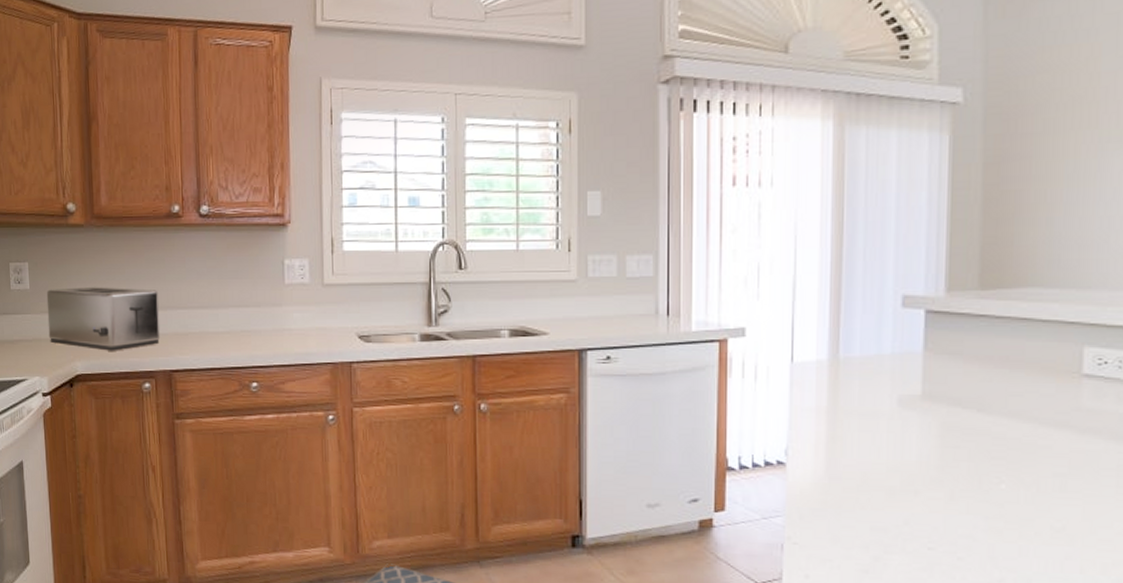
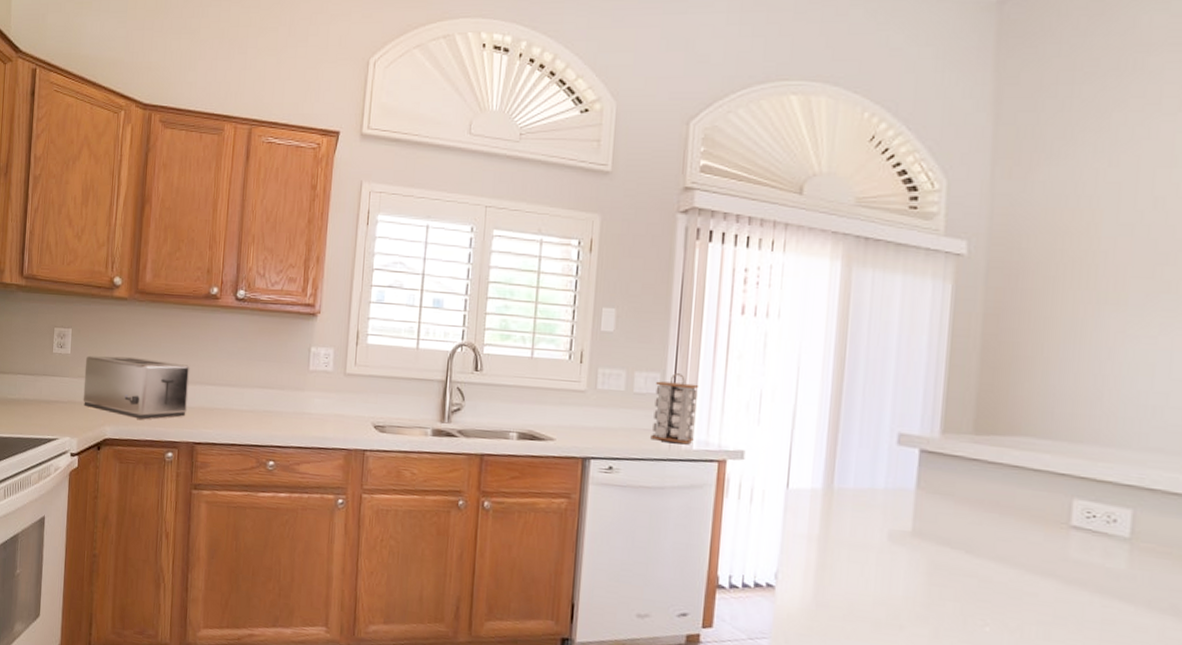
spice rack: none [647,253,694,327] -> present [650,373,699,445]

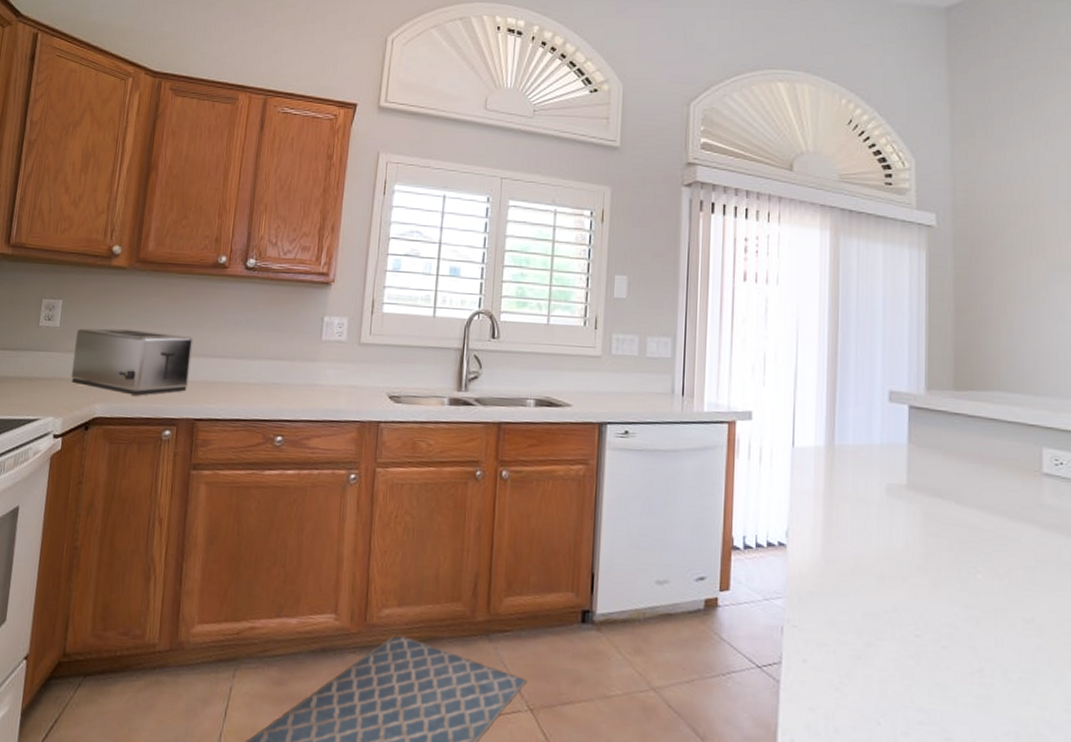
spice rack: present [650,373,699,445] -> none [664,338,708,407]

